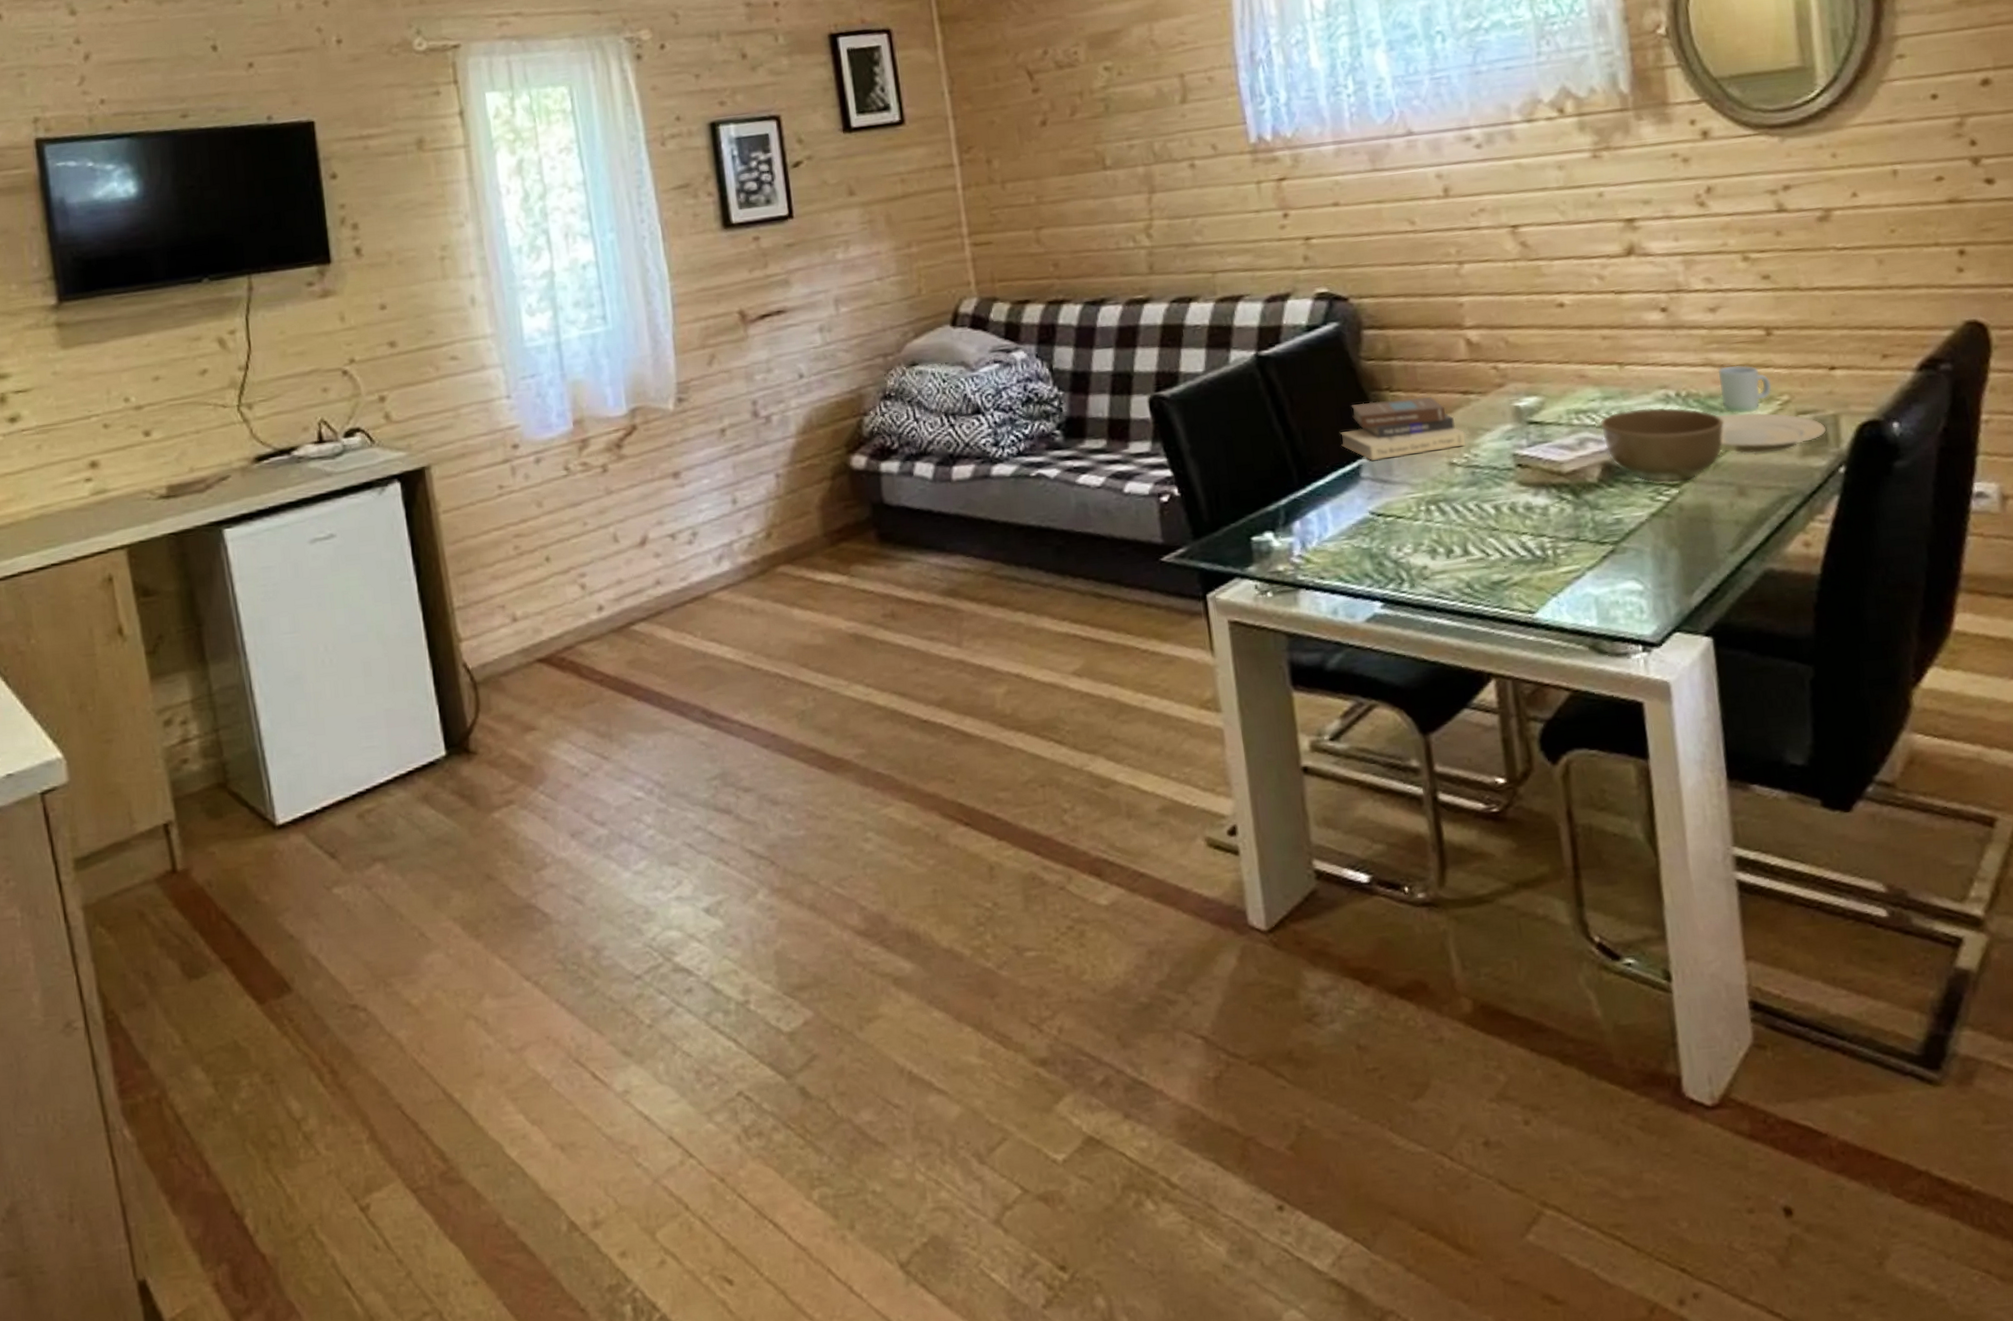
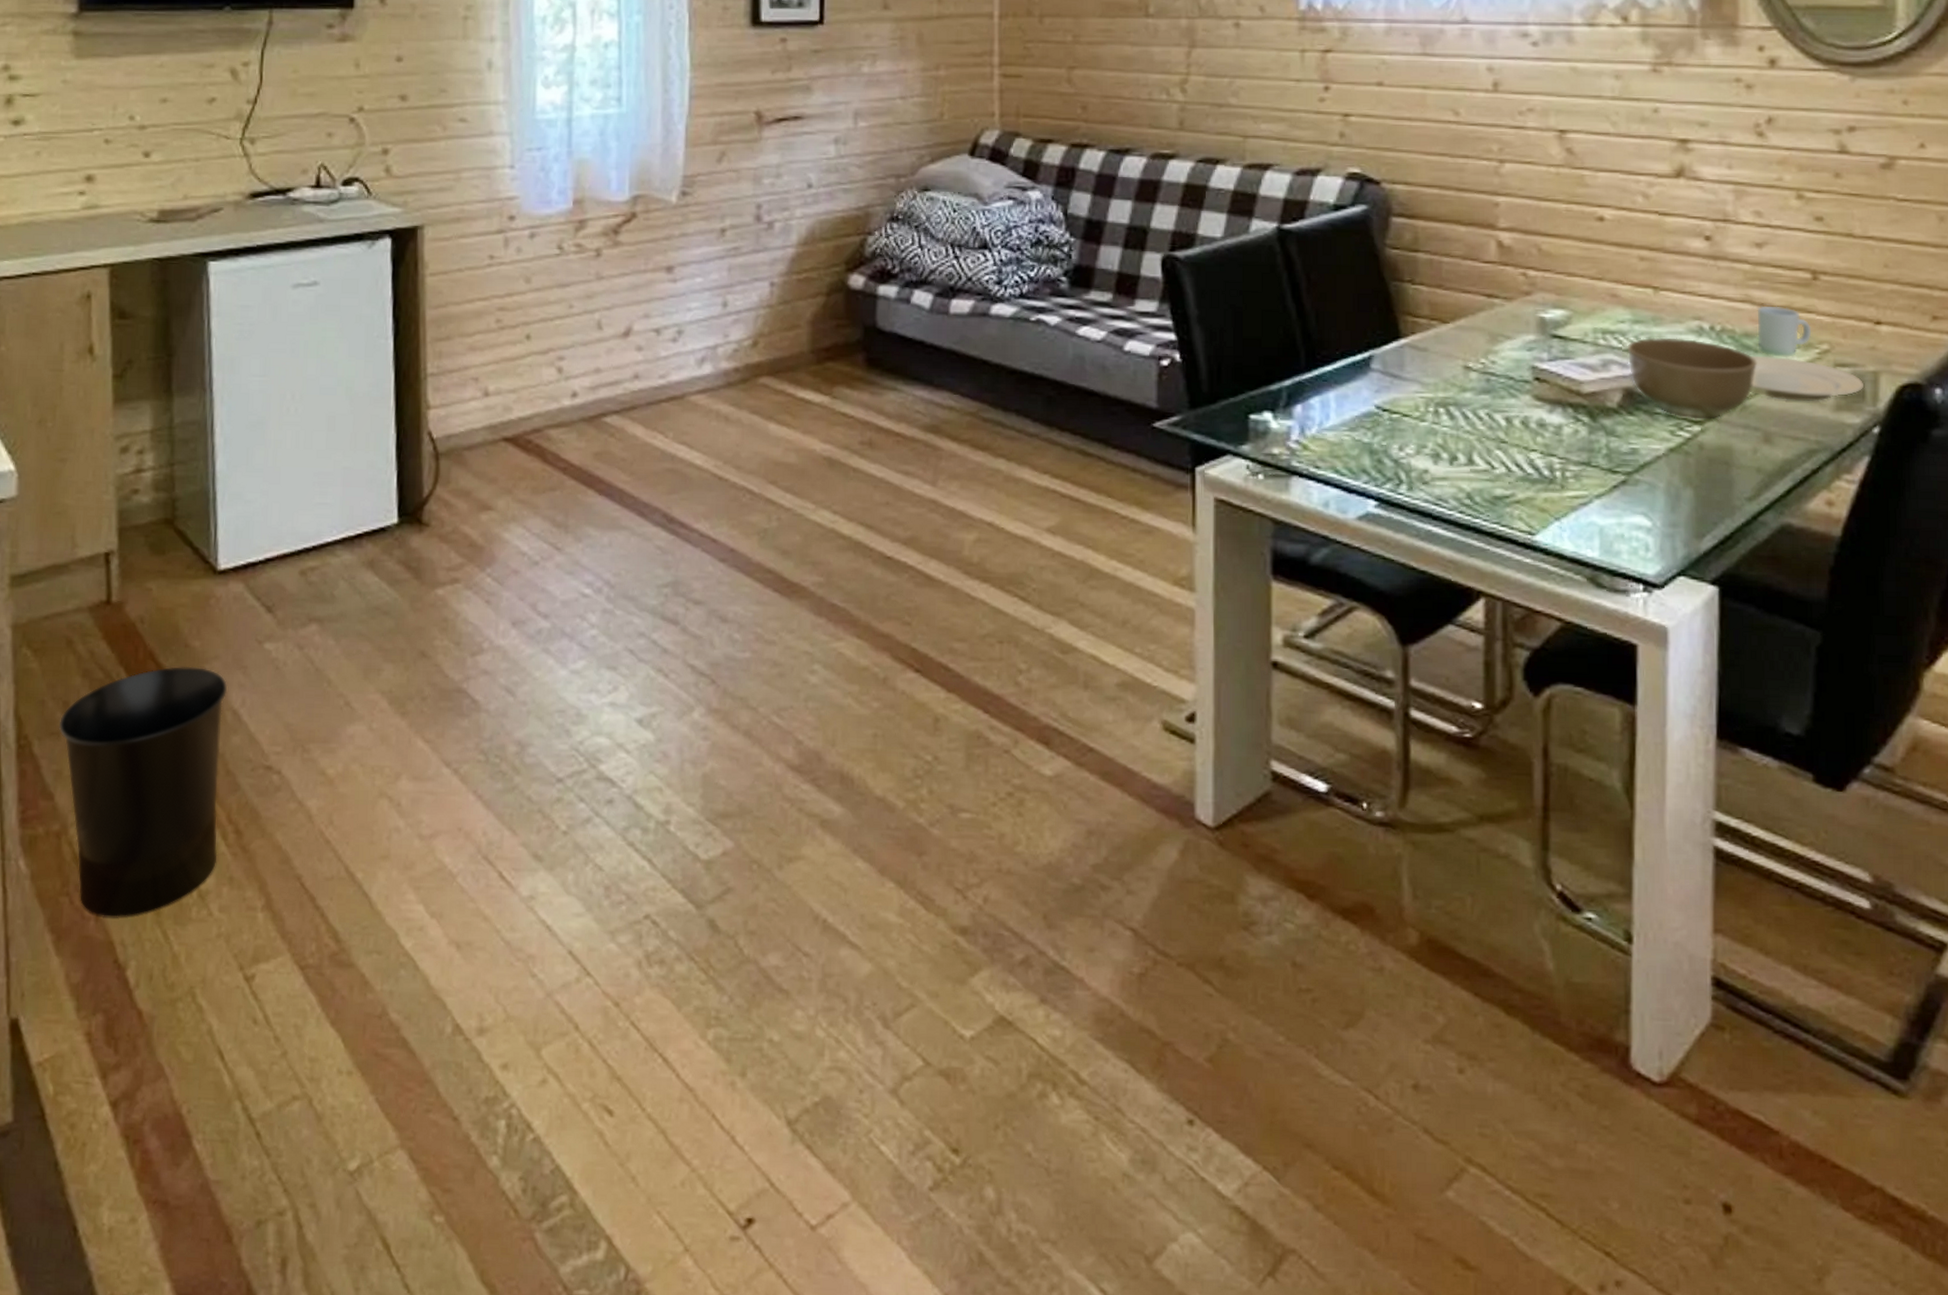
waste bin: none [142,920,317,1170] -> present [58,666,228,917]
books: present [1339,397,1466,461] -> none [1354,292,1484,354]

